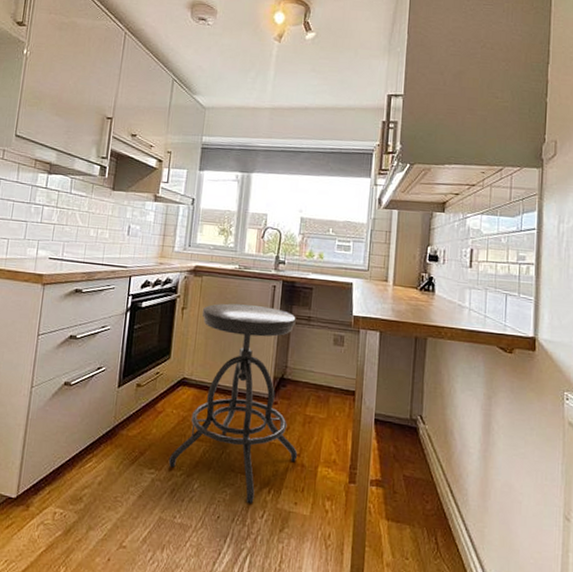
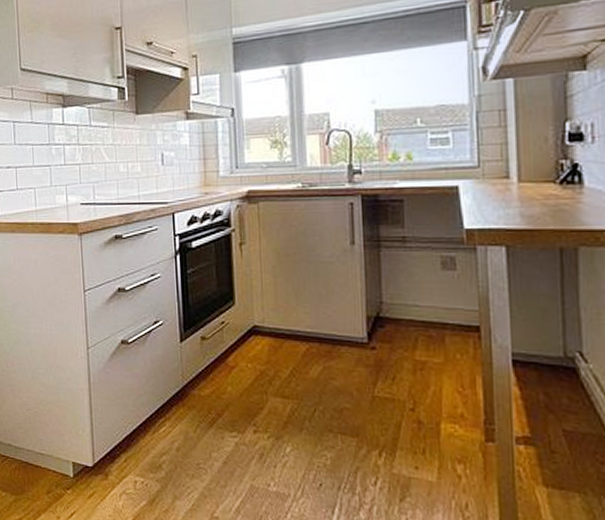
stool: present [168,303,298,504] -> none [251,230,412,470]

